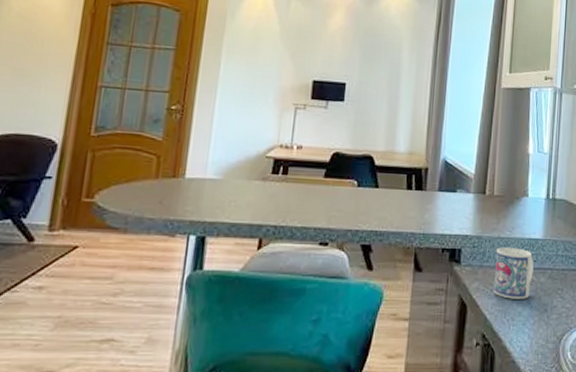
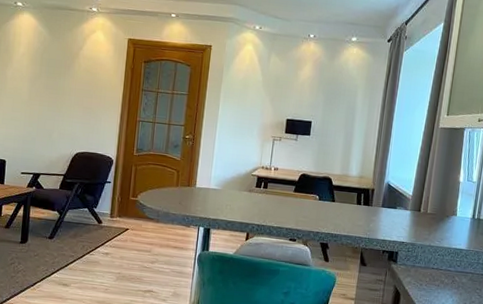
mug: present [493,247,534,299] -> none [422,253,458,294]

